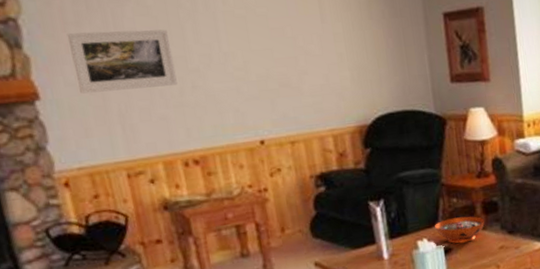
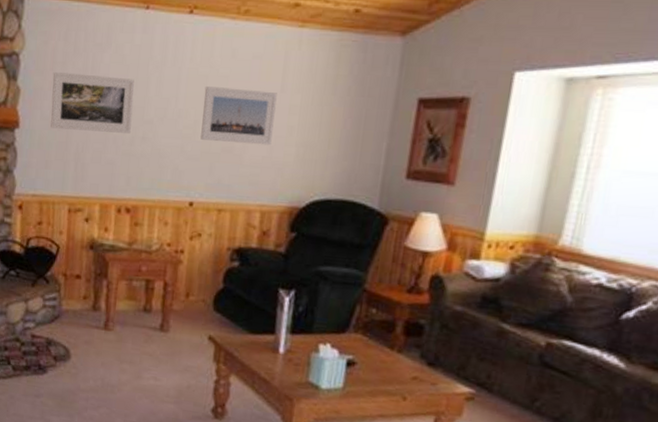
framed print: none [245,24,326,79] -> present [200,86,277,146]
decorative bowl: present [435,216,485,244] -> none [343,329,404,361]

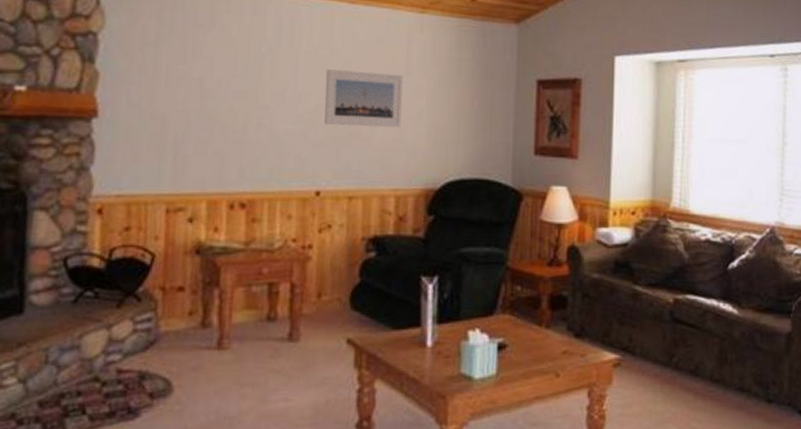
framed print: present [50,71,135,134] -> none [140,53,245,120]

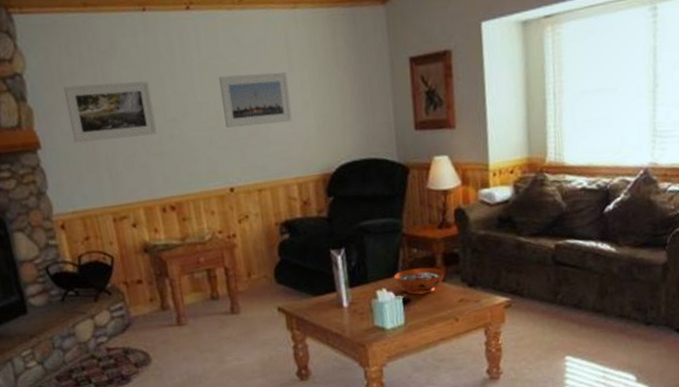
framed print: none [140,53,245,120] -> present [63,81,157,143]
decorative bowl: none [491,309,550,341] -> present [394,267,445,295]

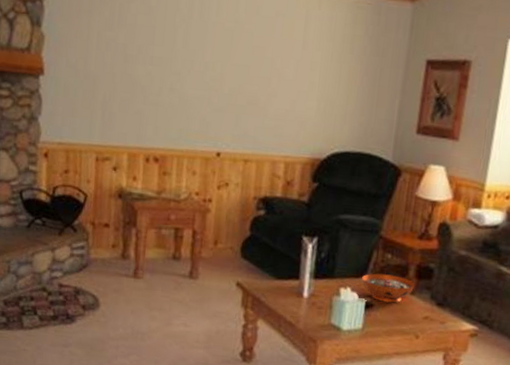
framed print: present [63,81,157,143] -> none [77,19,162,84]
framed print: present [218,72,292,128] -> none [227,41,299,100]

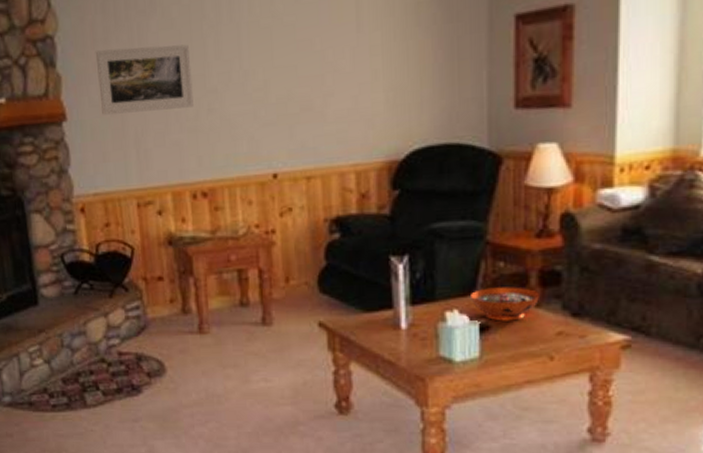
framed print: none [77,19,162,84] -> present [95,44,194,115]

